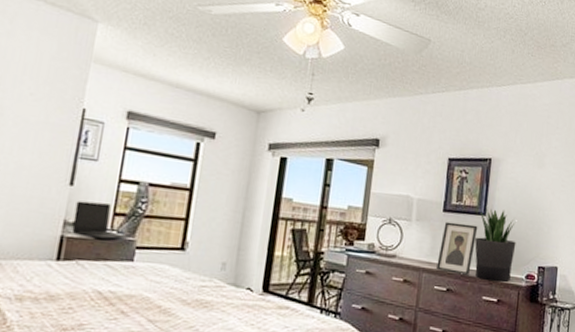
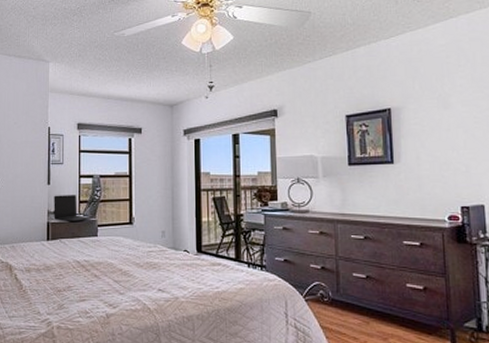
picture frame: present [436,221,478,276] -> none [350,174,388,223]
planter: present [475,206,516,283] -> none [386,155,432,226]

